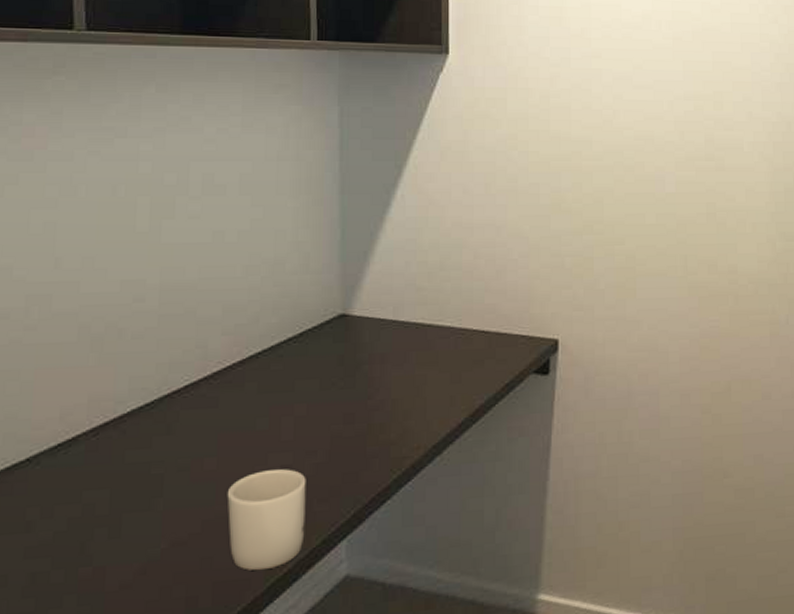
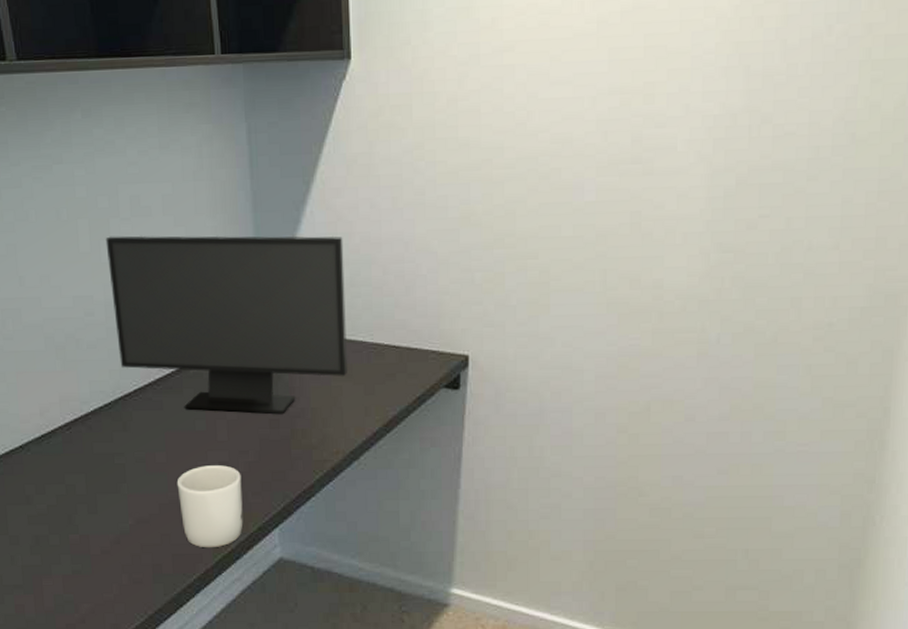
computer monitor: none [168,215,434,408] -> present [105,236,347,415]

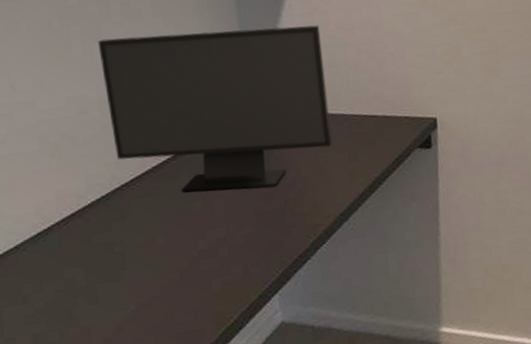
mug: present [176,464,243,548] -> none [177,240,245,323]

